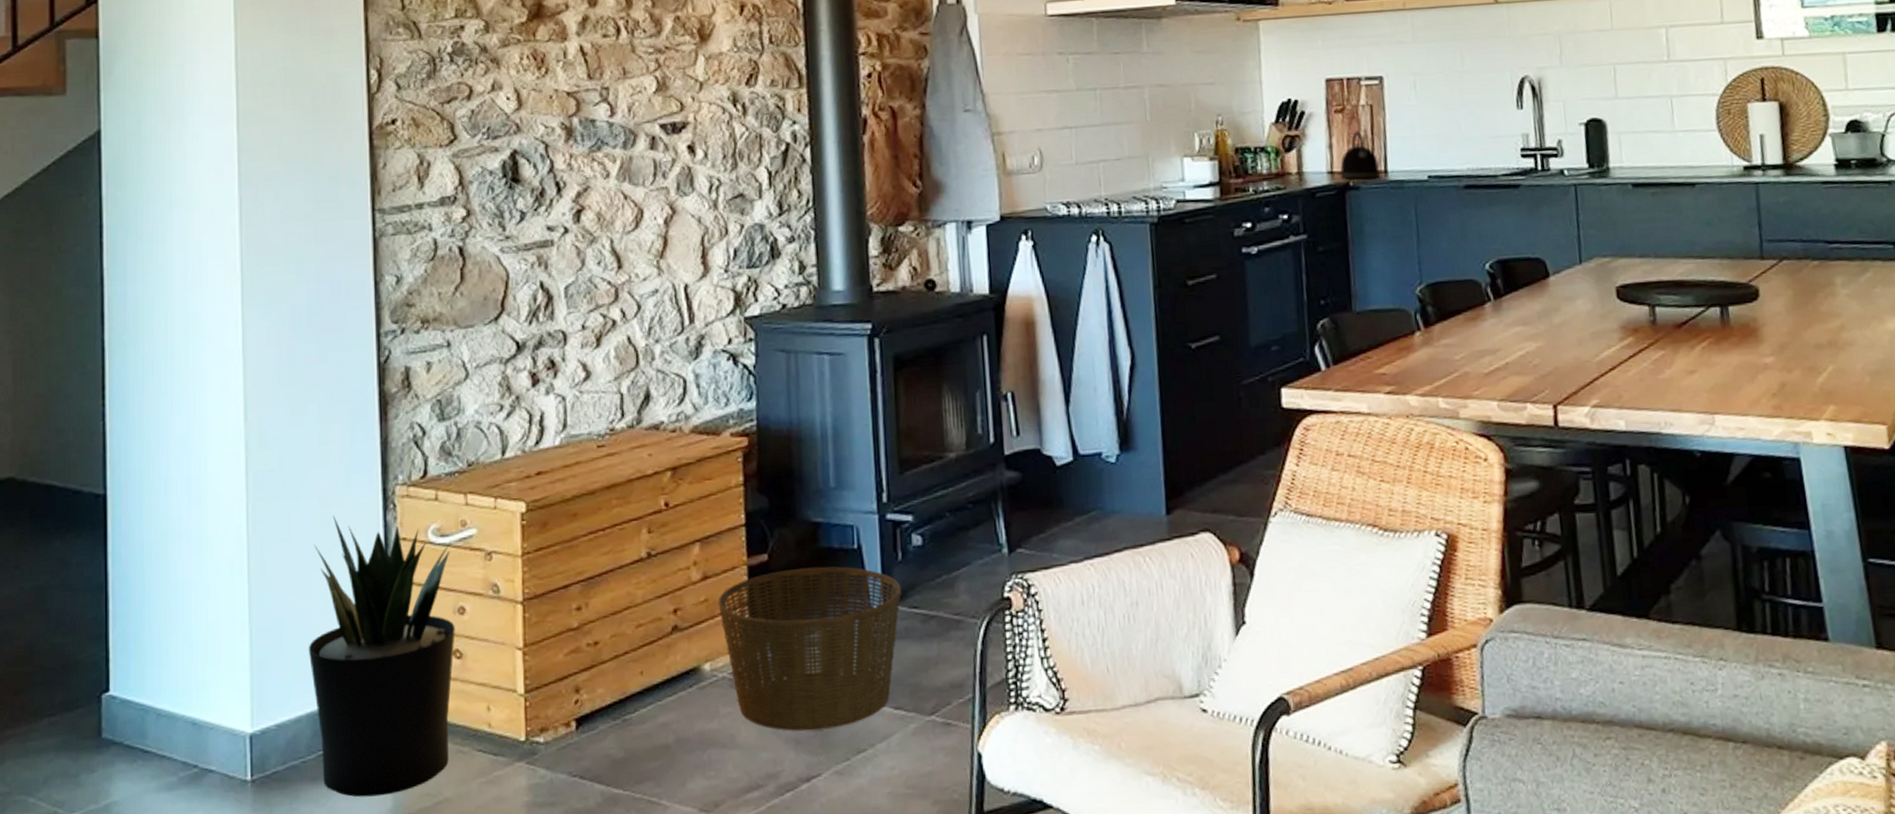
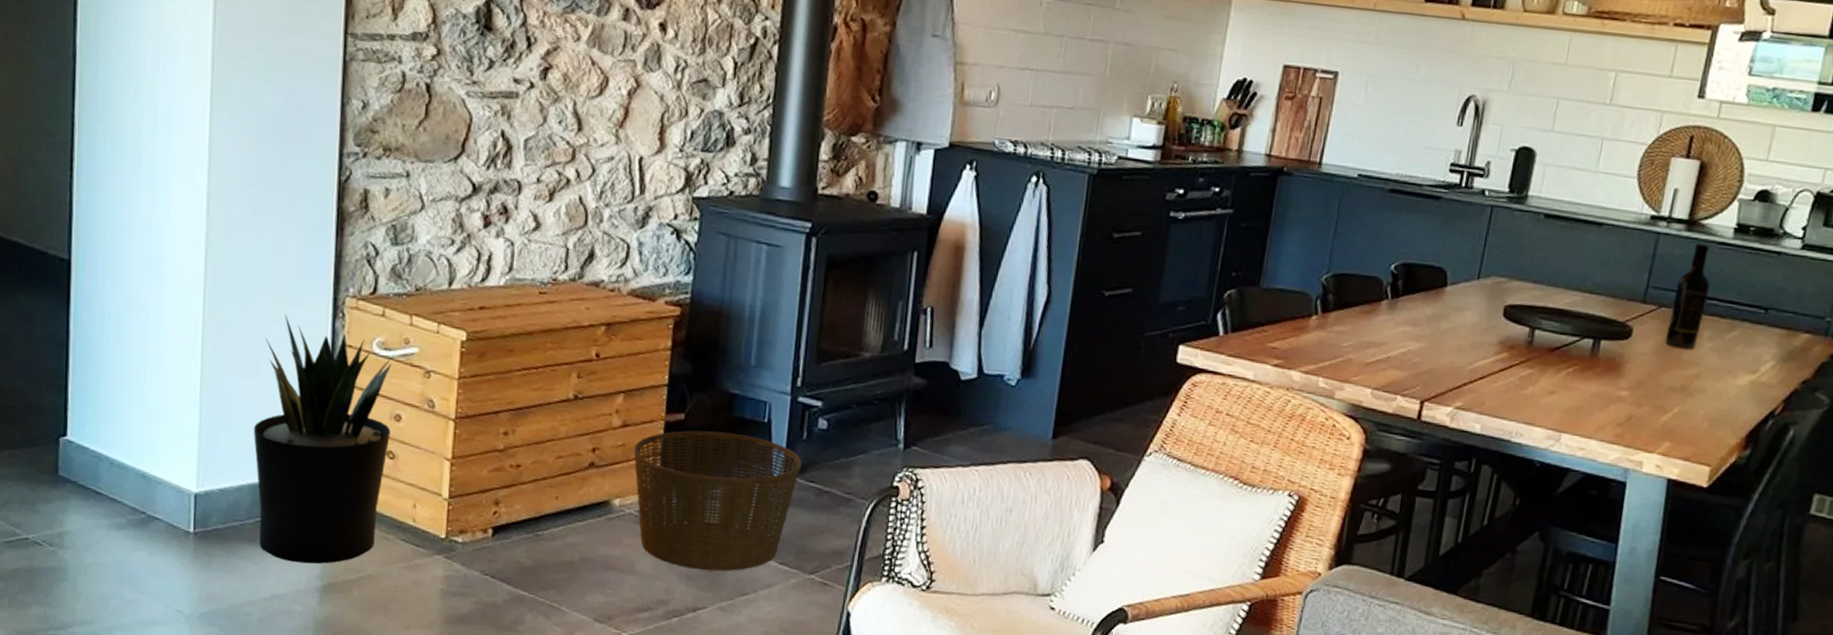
kettle: present [1340,131,1380,180] -> none [1276,120,1316,169]
wine bottle: none [1791,185,1831,303] -> present [1664,243,1710,351]

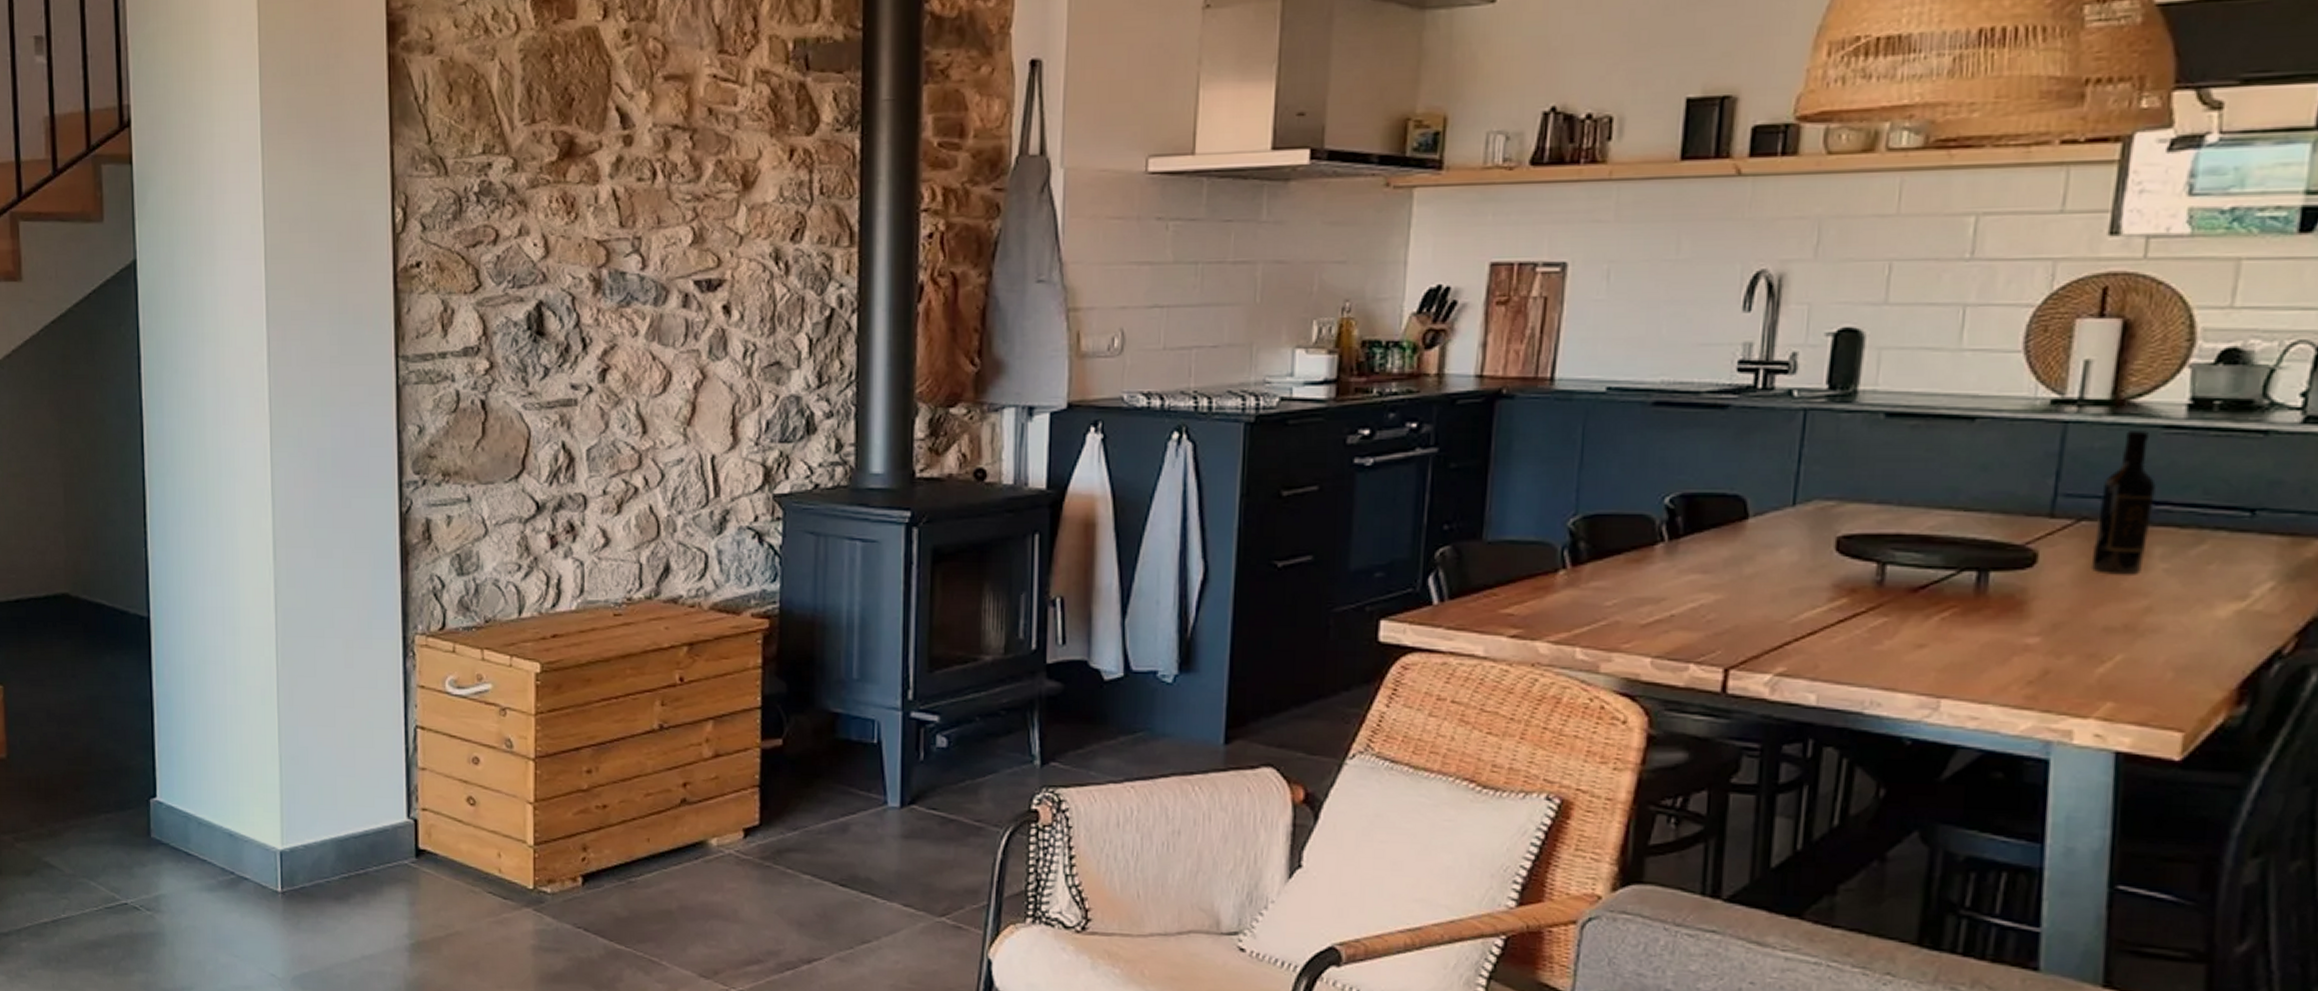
planter: present [253,314,394,564] -> none [332,658,469,921]
basket: present [633,430,802,571] -> none [728,756,920,916]

